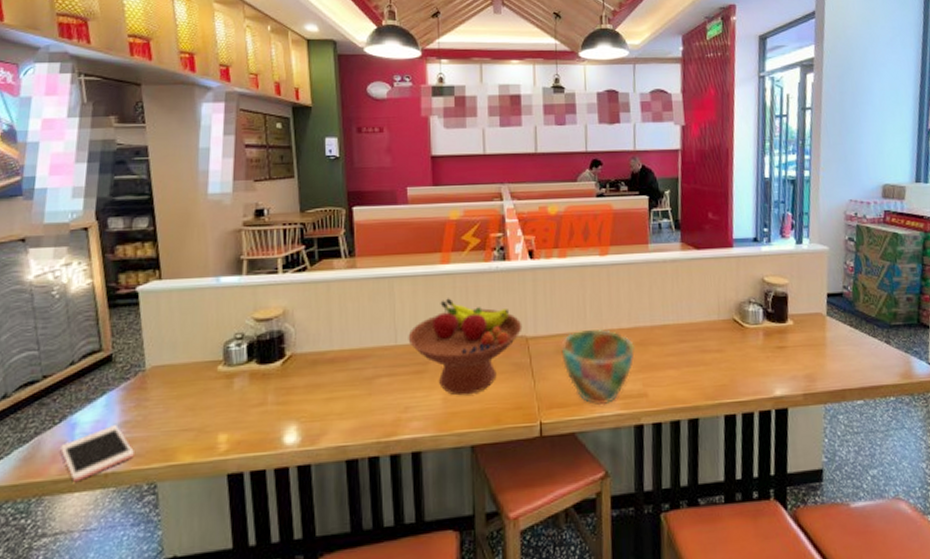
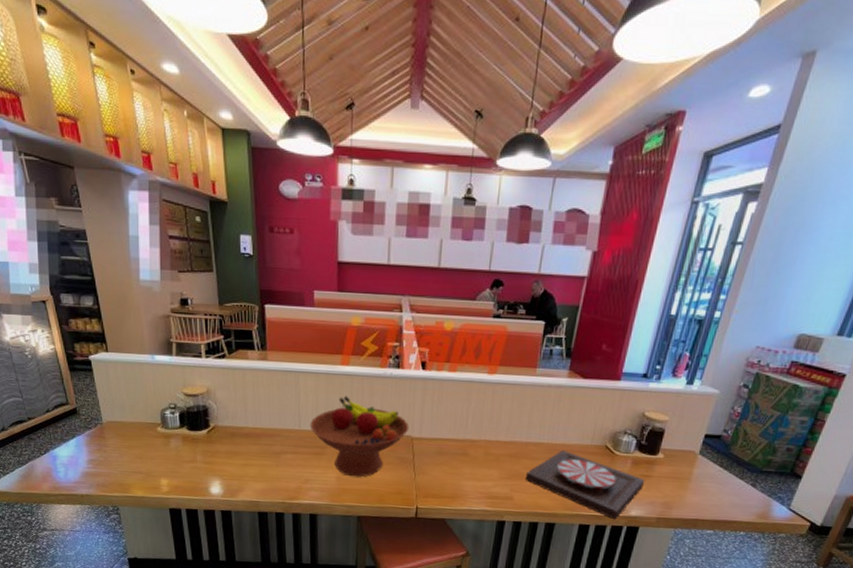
cell phone: present [60,425,134,482] -> none [48,461,100,498]
cup: present [561,328,635,406] -> none [441,437,508,502]
plate: none [656,329,782,404] -> present [525,449,645,520]

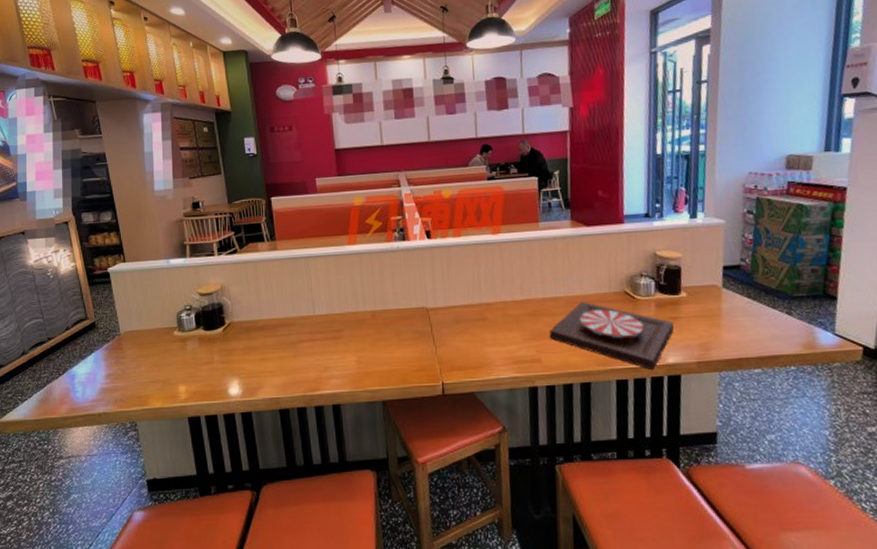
fruit bowl: present [310,395,409,477] -> none [324,274,423,358]

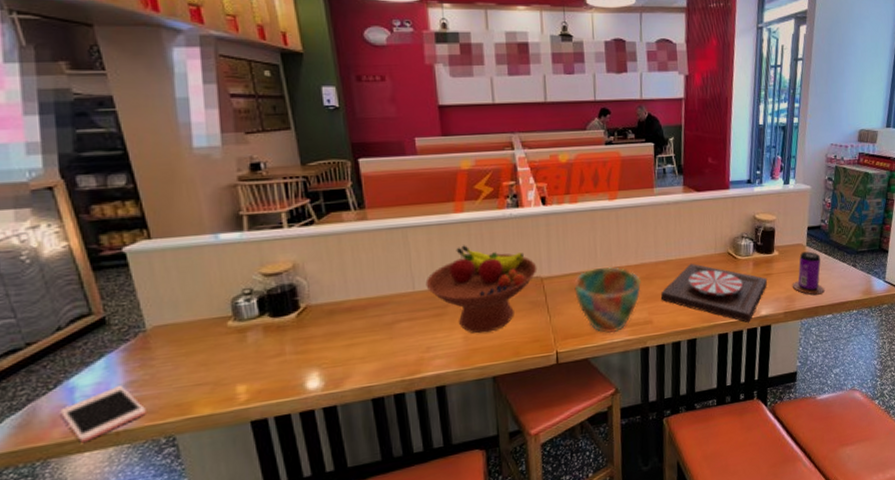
cell phone: none [66,377,118,419] -> present [60,386,146,443]
fruit bowl: none [324,274,423,358] -> present [425,245,538,334]
cup: none [458,300,528,369] -> present [574,266,641,334]
beverage can: none [705,294,750,345] -> present [792,251,825,295]

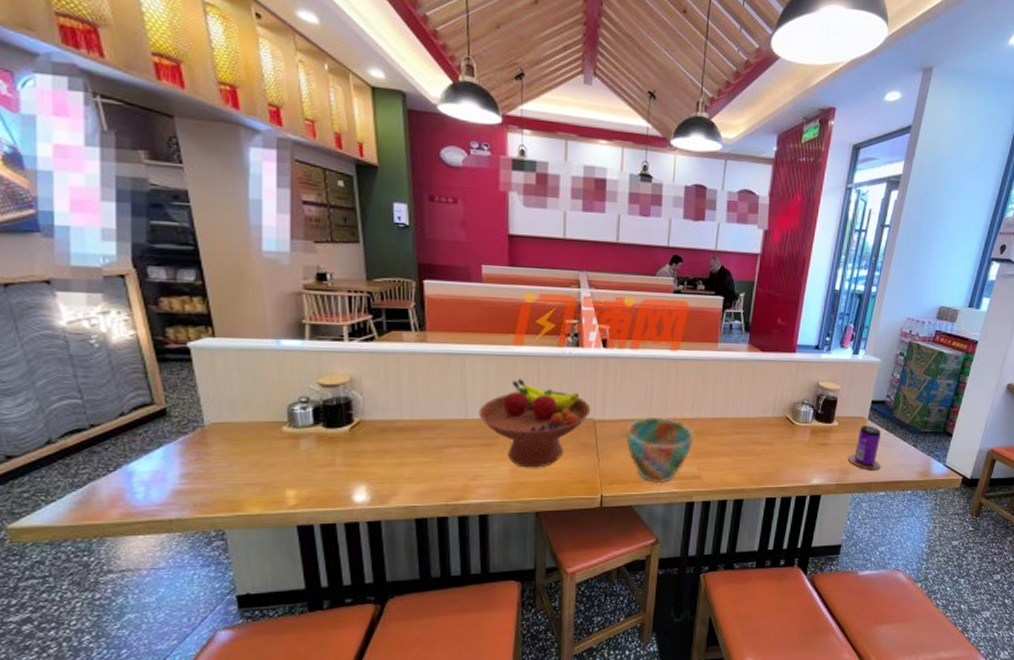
cell phone: present [60,386,146,443] -> none [118,476,198,526]
plate: present [660,263,768,323] -> none [711,423,824,491]

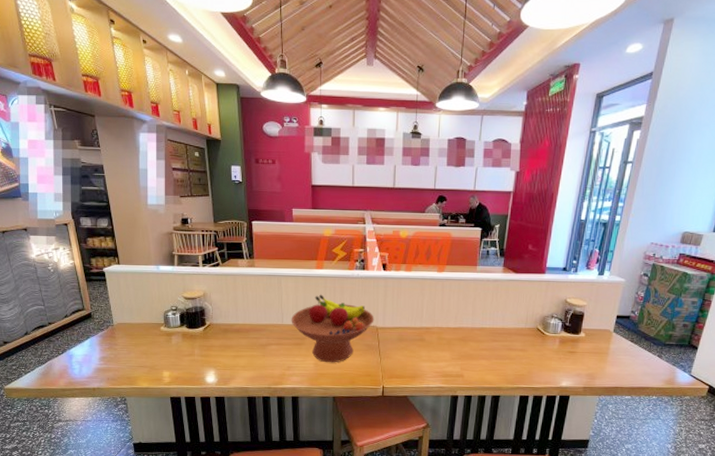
cup: present [626,416,694,484] -> none [402,325,457,380]
beverage can: present [848,425,882,471] -> none [594,337,627,377]

